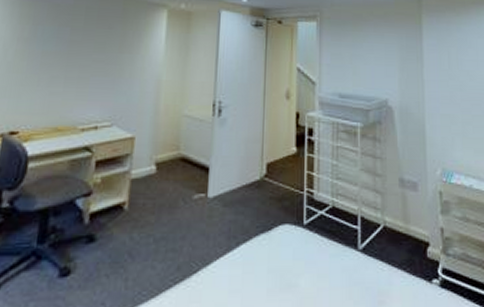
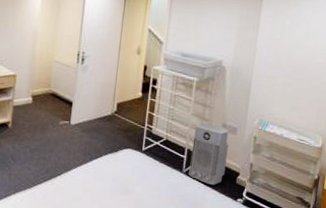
air purifier: none [366,180,411,264] -> present [189,123,229,186]

